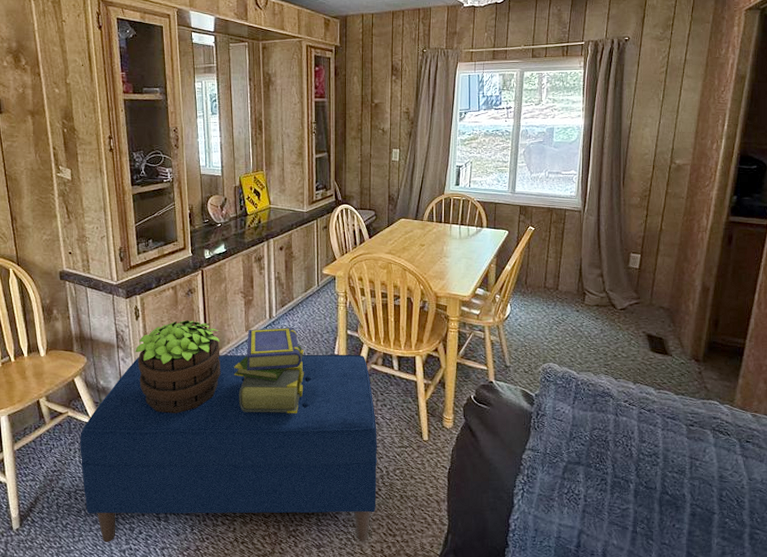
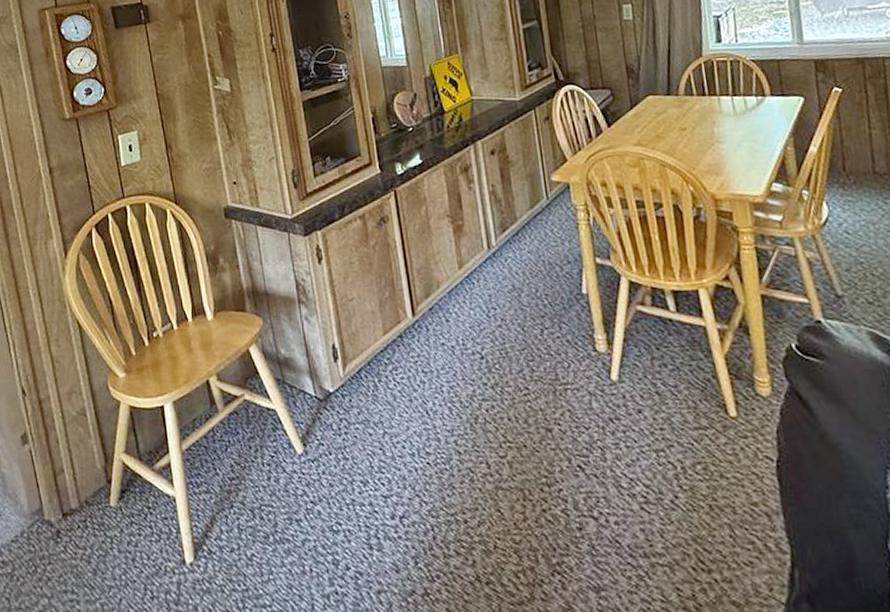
bench: present [80,354,378,542] -> none [261,291,674,583]
potted plant: present [135,320,221,413] -> none [320,259,433,391]
stack of books: present [234,327,305,414] -> none [449,259,546,385]

